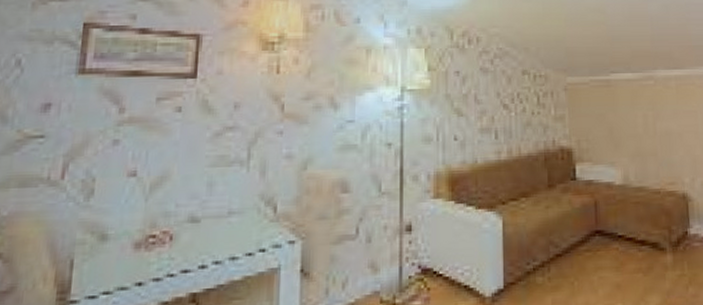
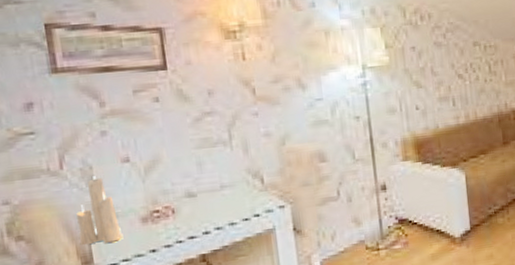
candle: none [60,190,110,271] -> present [76,176,123,246]

